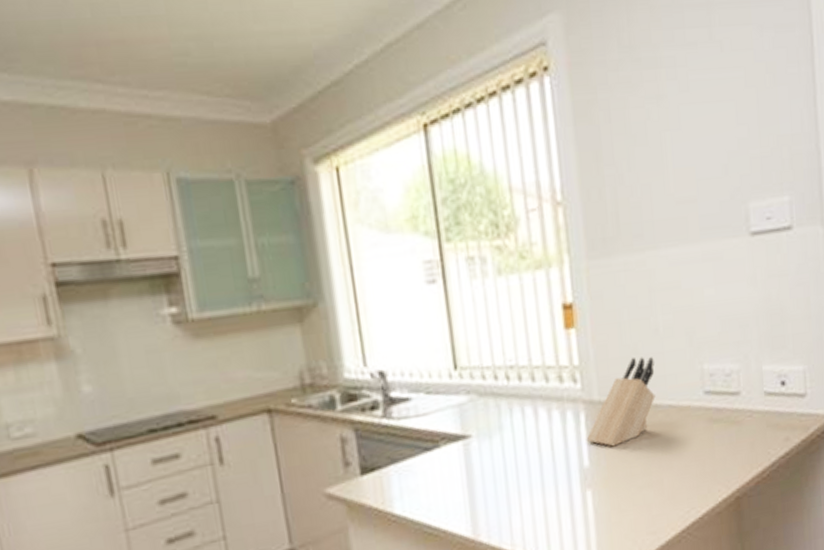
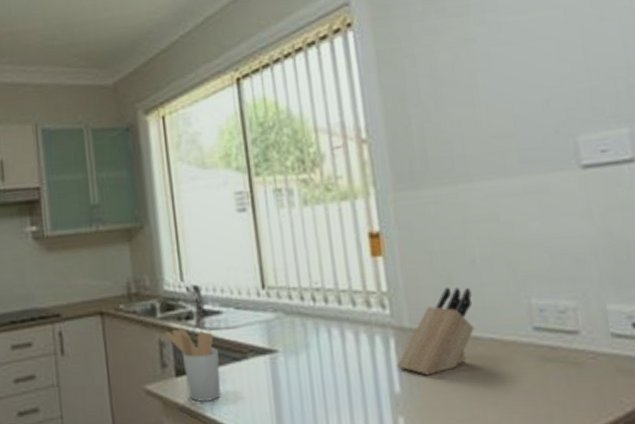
utensil holder: none [346,420,412,500] -> present [164,328,221,402]

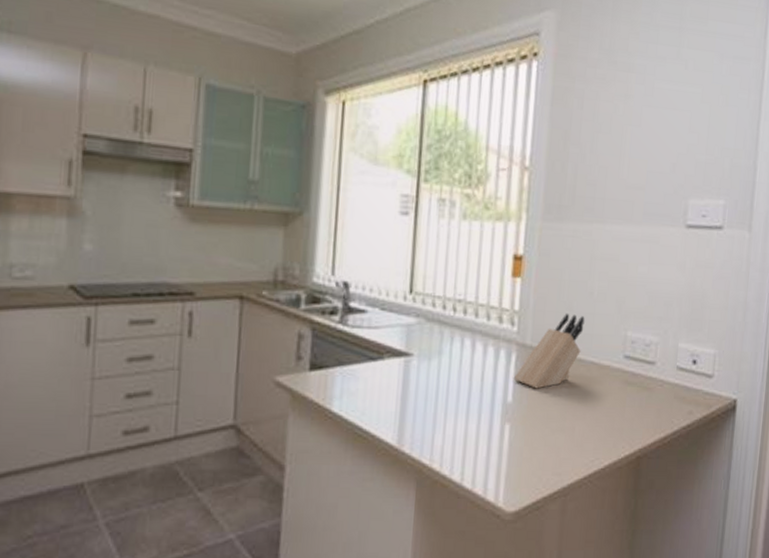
utensil holder: present [164,328,221,402] -> none [305,322,357,398]

